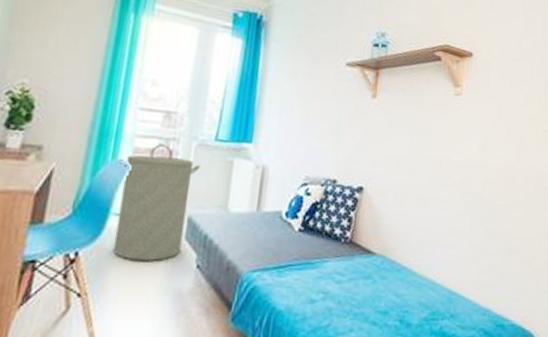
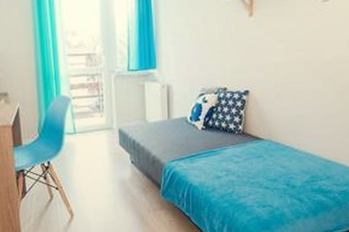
laundry hamper: present [112,144,201,262] -> none [61,80,121,163]

